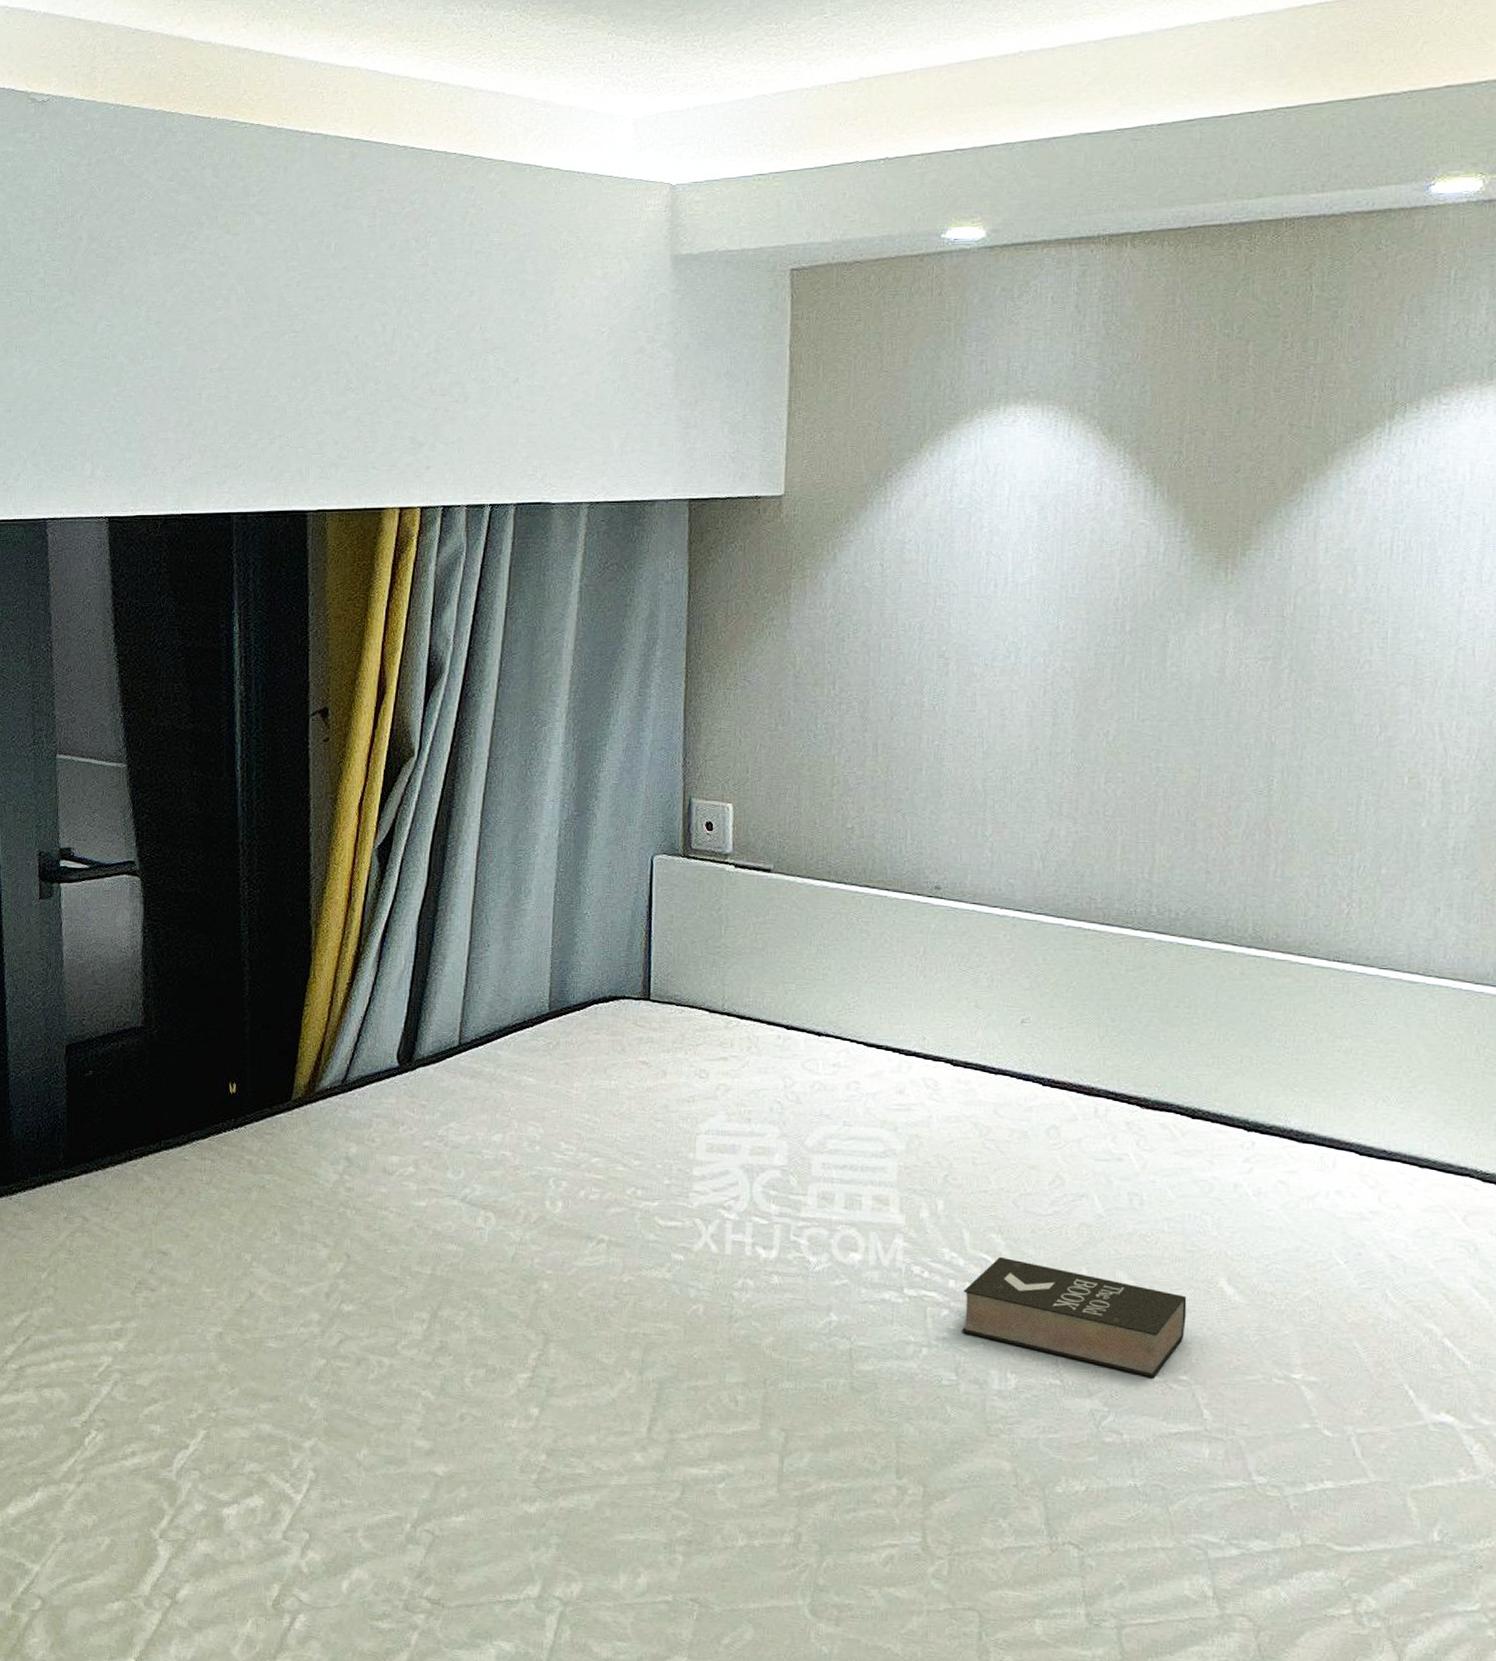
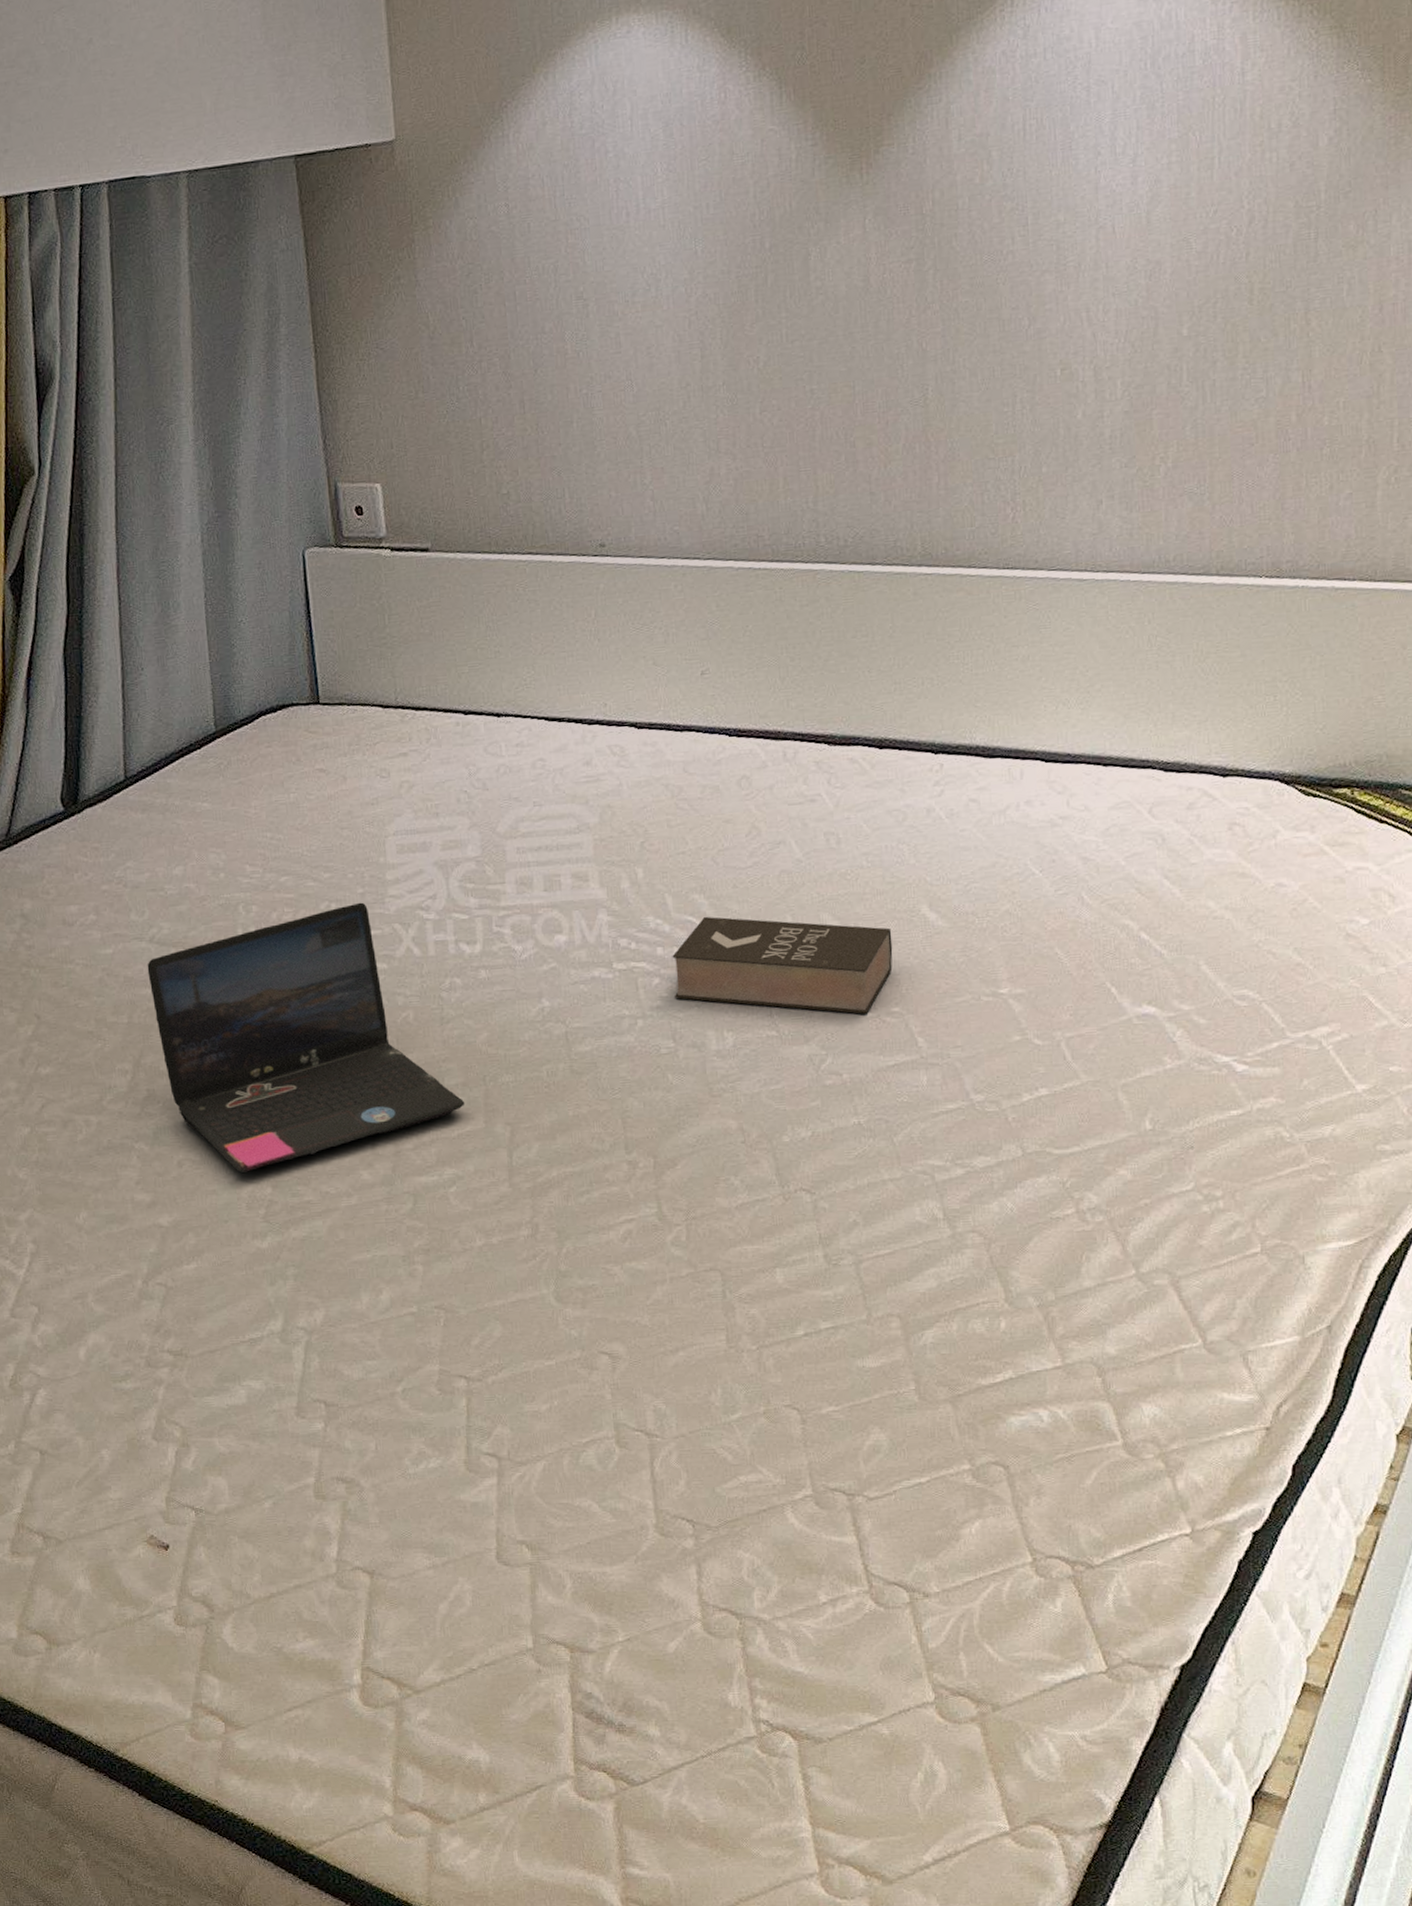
laptop: none [455,1193,744,1436] -> present [147,902,465,1173]

